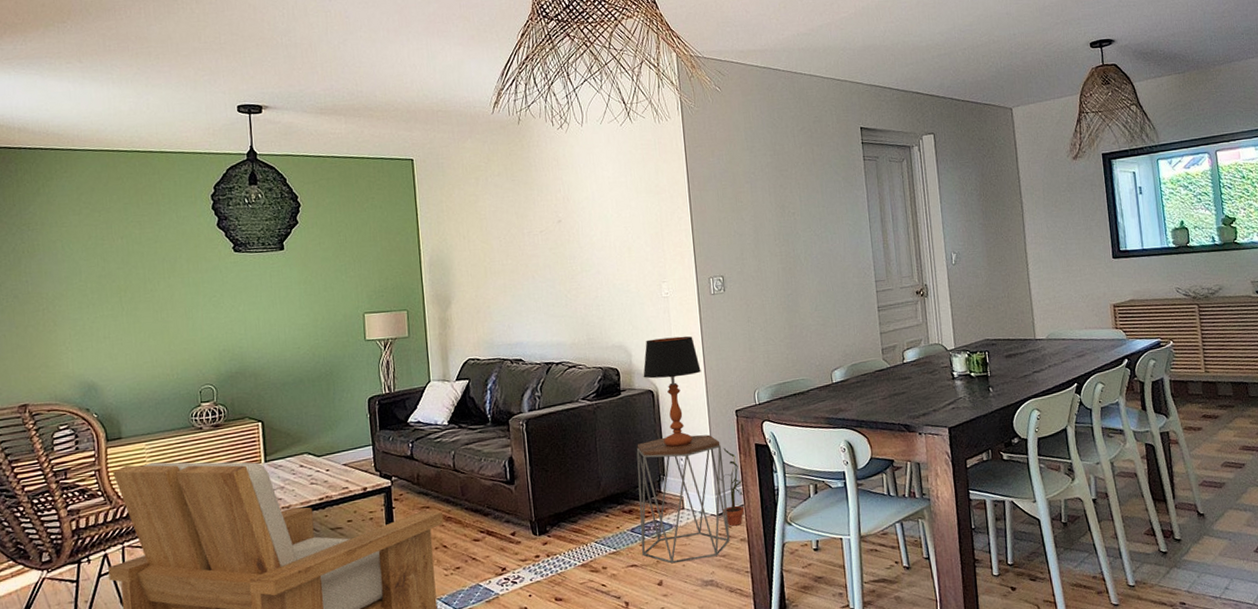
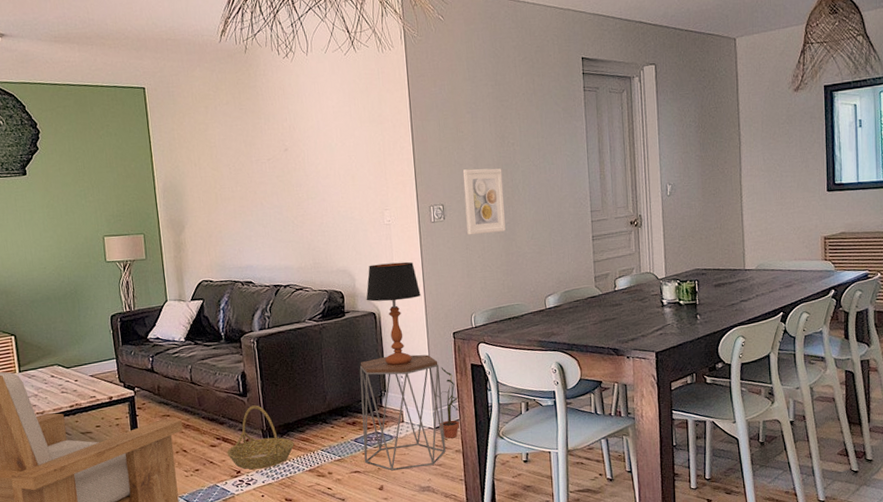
basket: none [491,493,566,566] -> present [227,405,294,470]
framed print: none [742,238,788,308] -> present [462,168,506,235]

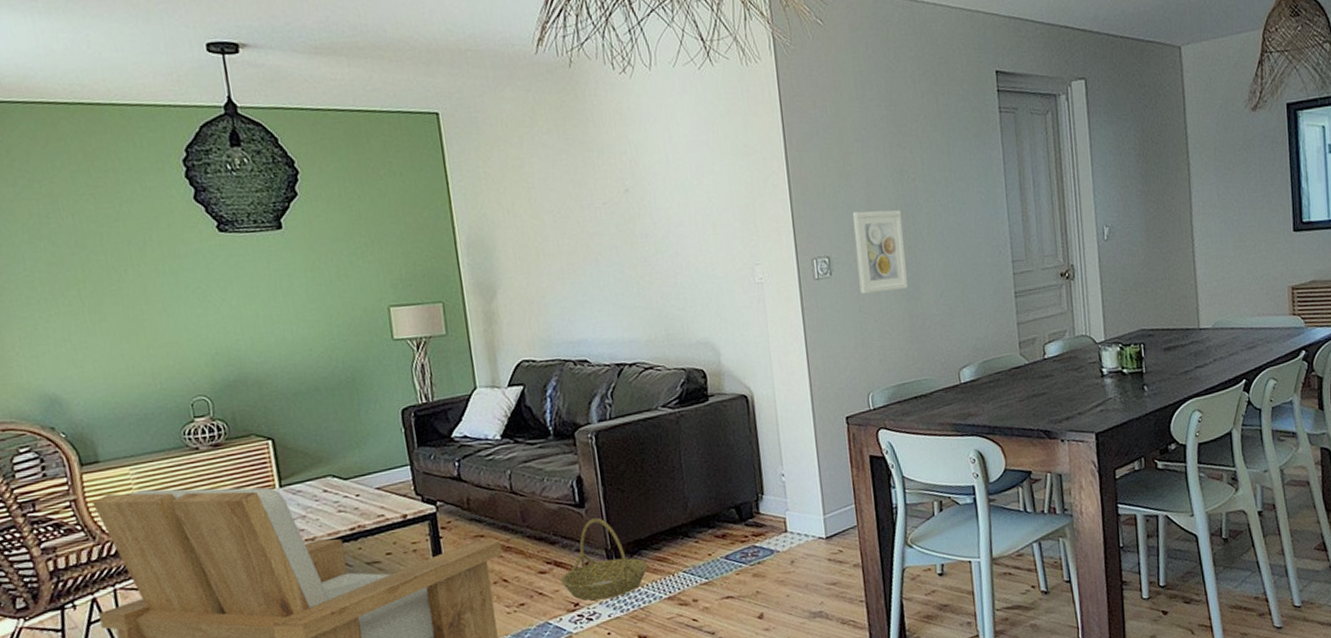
side table: present [359,354,446,471] -> none [729,445,841,594]
table lamp: present [366,261,421,366] -> none [734,329,804,461]
potted plant: present [436,366,460,439] -> none [827,460,858,551]

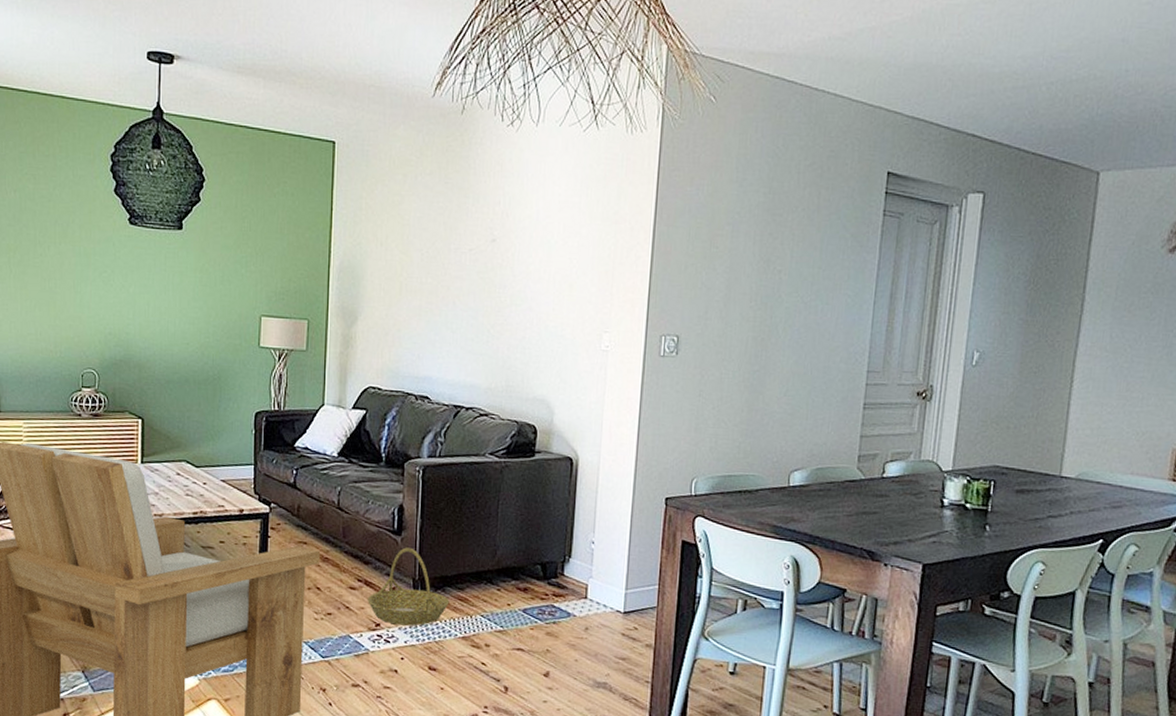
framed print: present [852,210,908,295] -> none [703,295,761,382]

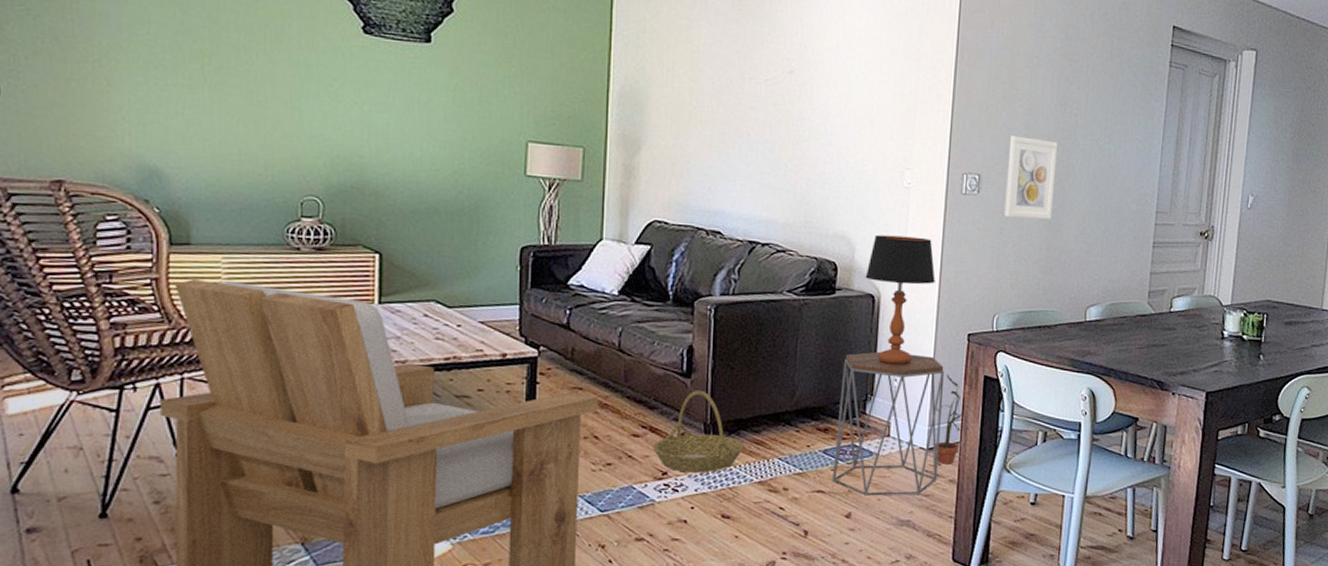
side table: none [531,514,642,658] -> present [831,351,945,496]
table lamp: none [564,398,633,528] -> present [865,234,935,365]
potted plant: none [631,537,660,629] -> present [935,374,963,464]
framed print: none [703,295,761,382] -> present [1004,136,1058,220]

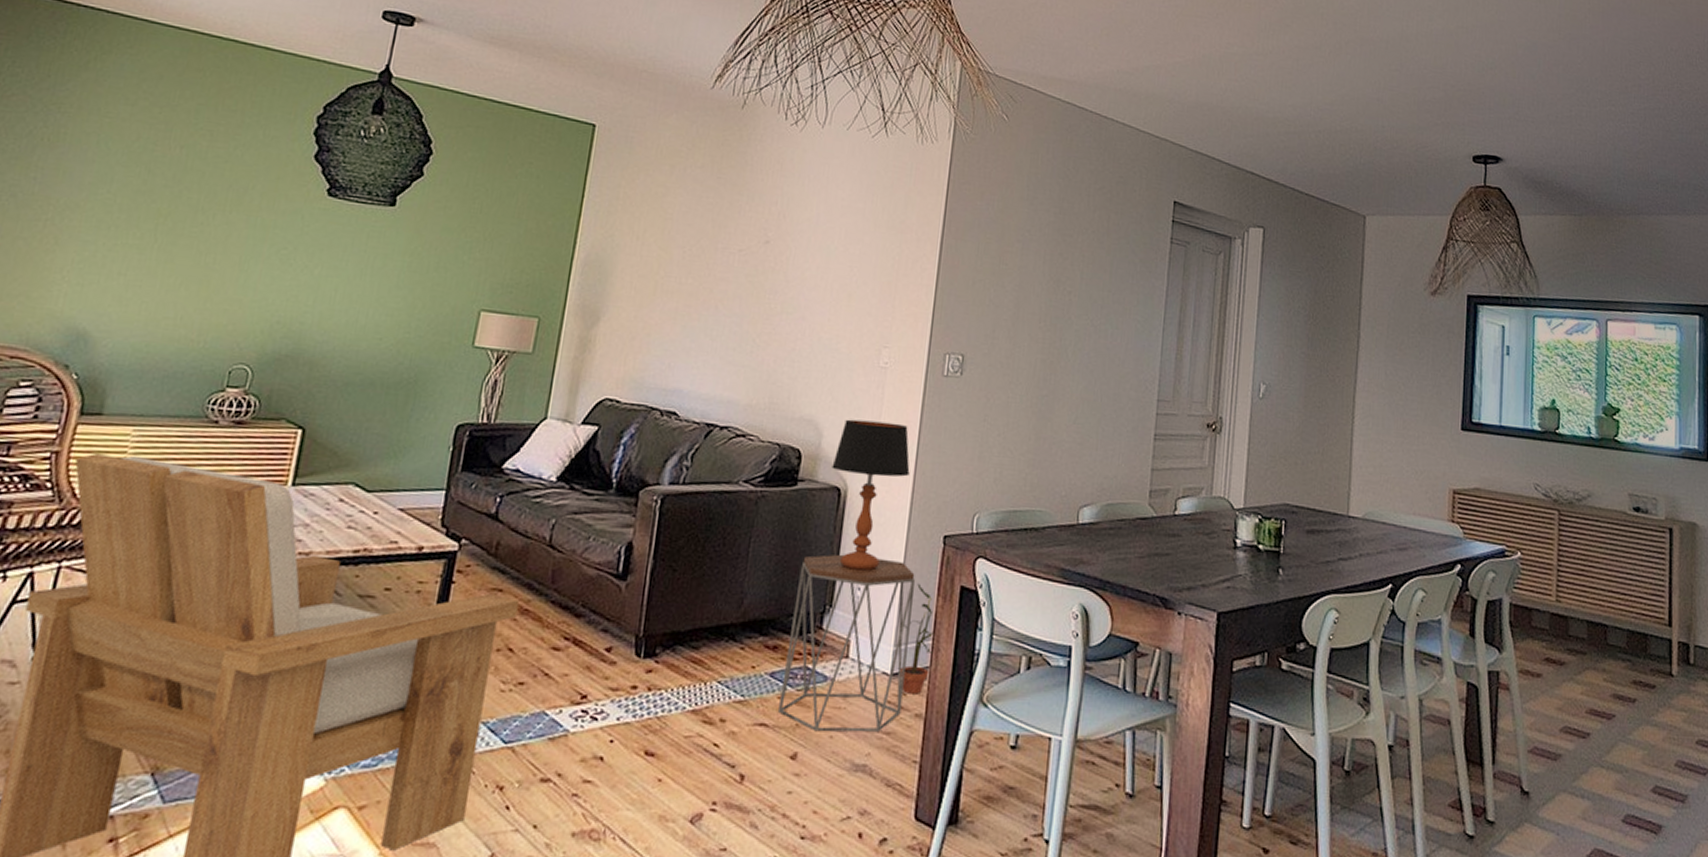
basket: present [653,390,745,473] -> none [574,595,680,697]
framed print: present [1004,136,1058,220] -> none [989,313,1050,407]

